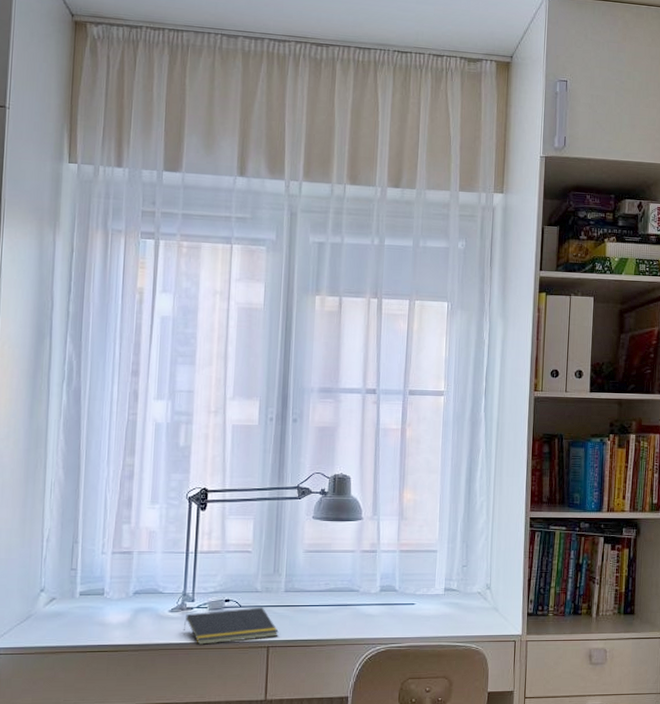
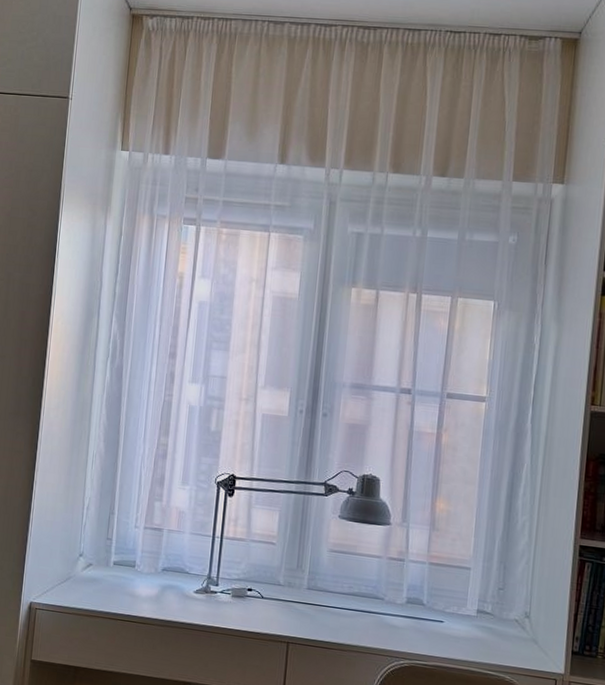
notepad: present [183,607,279,646] -> none [206,597,299,634]

